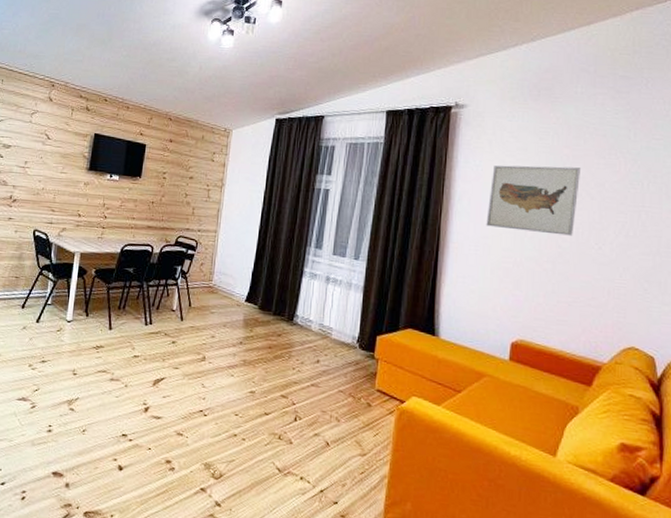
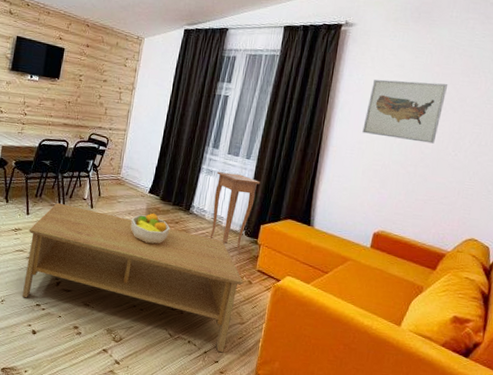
coffee table: none [106,315,361,492] -> present [22,202,243,353]
fruit bowl: none [226,324,272,361] -> present [130,213,170,244]
side table: none [318,275,373,370] -> present [209,172,261,253]

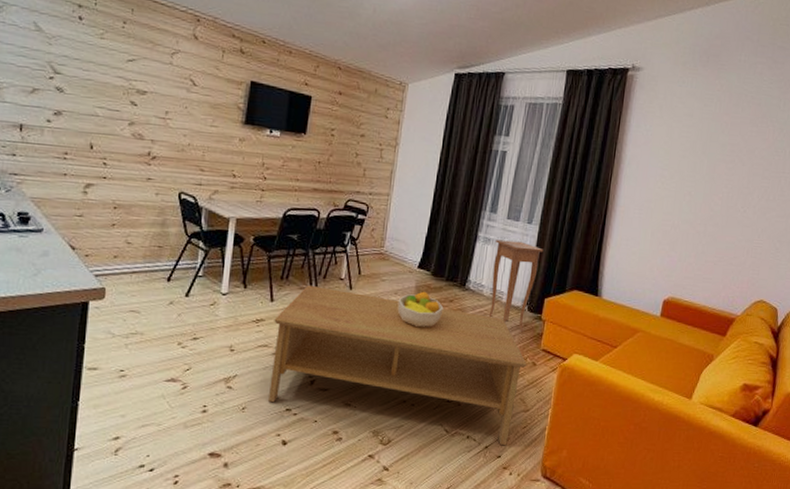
wall art: present [362,79,447,144] -> none [651,130,736,200]

